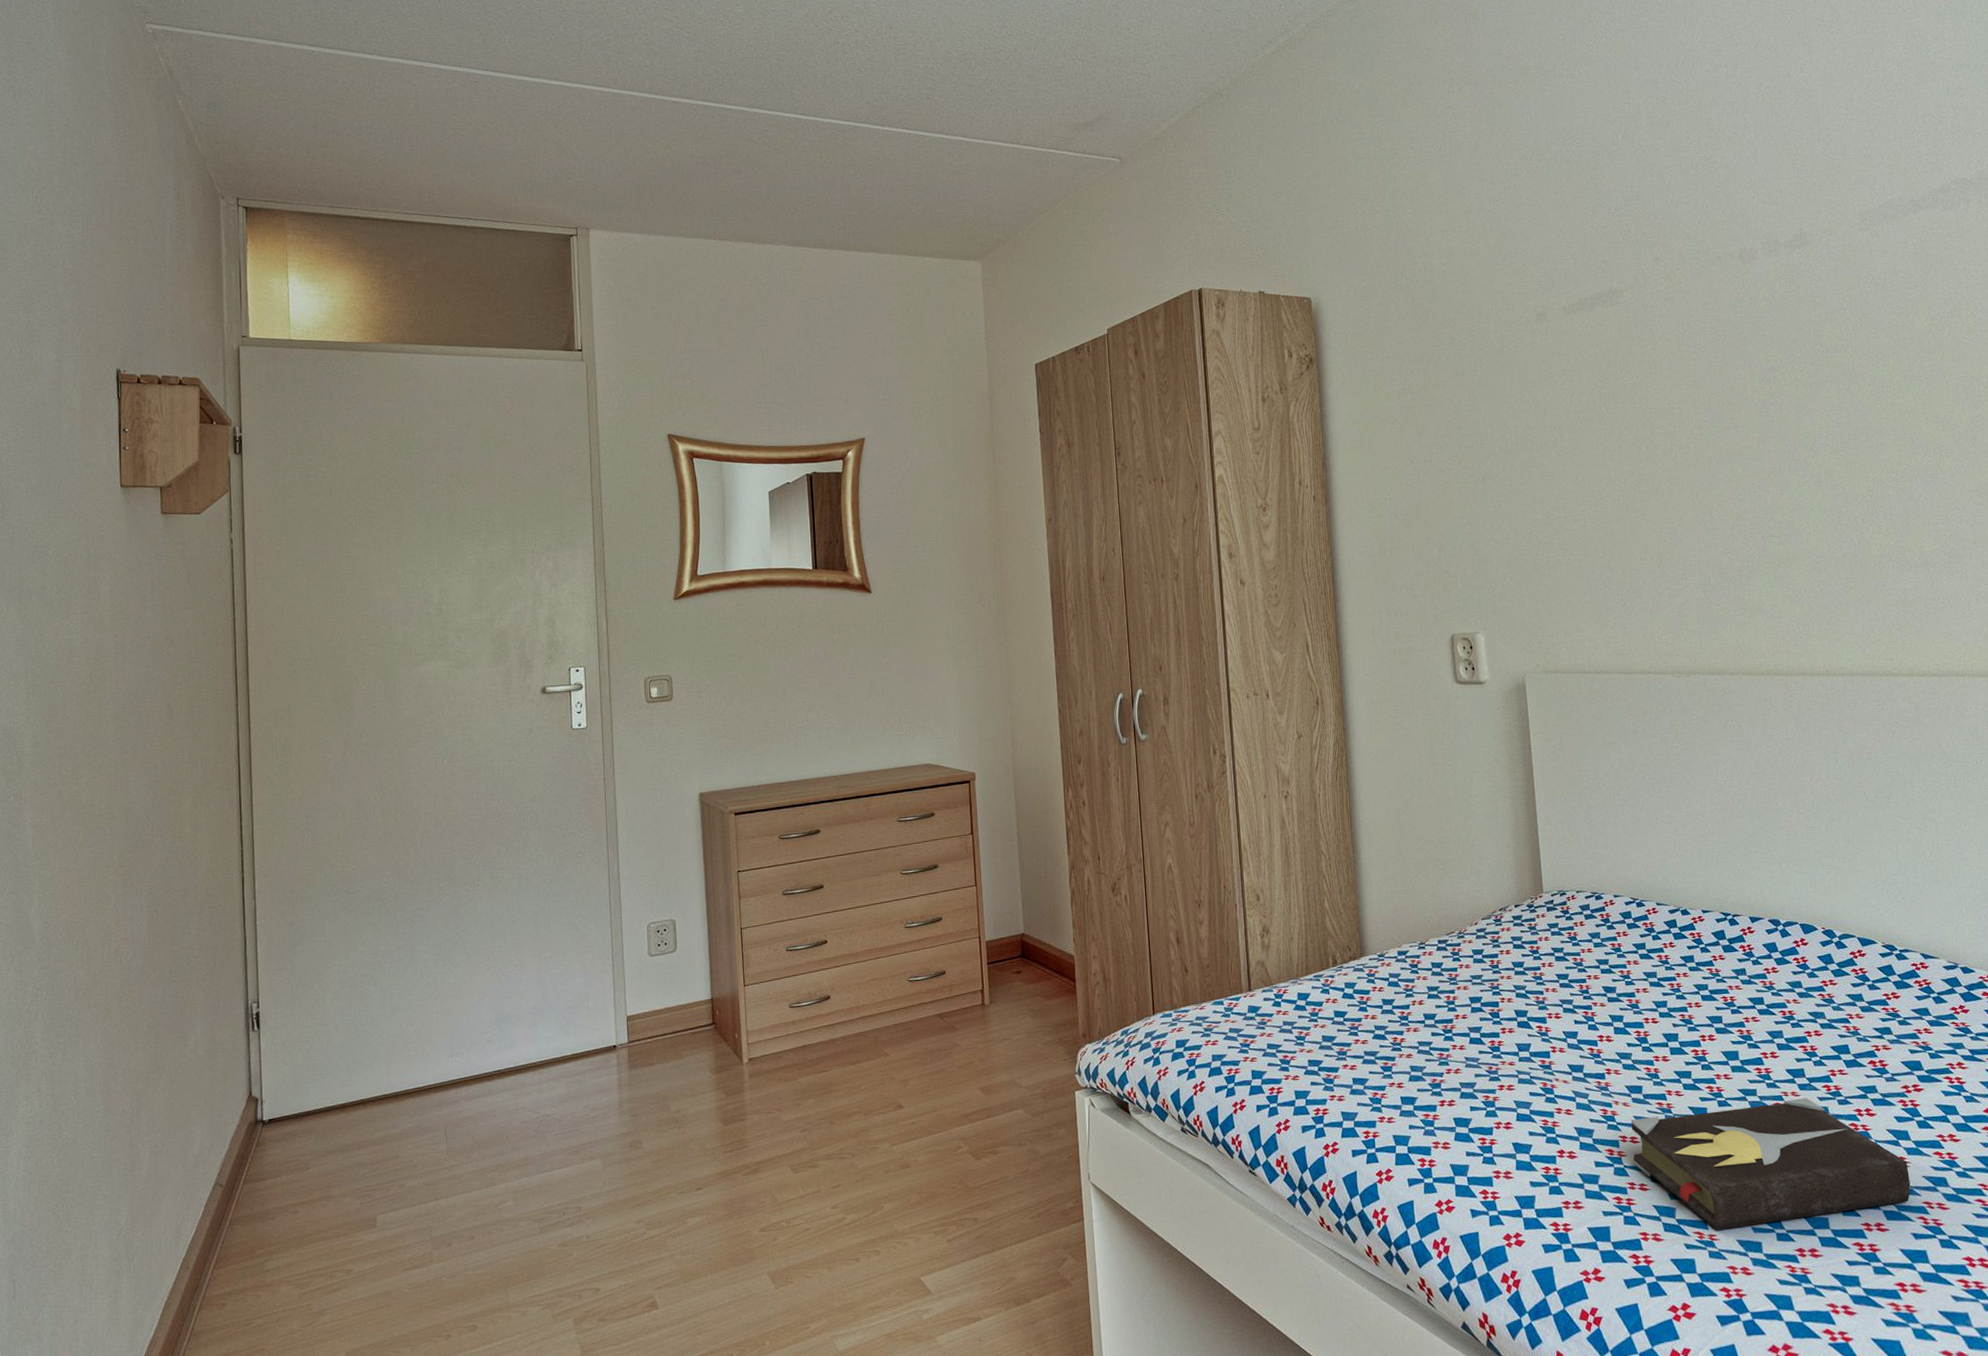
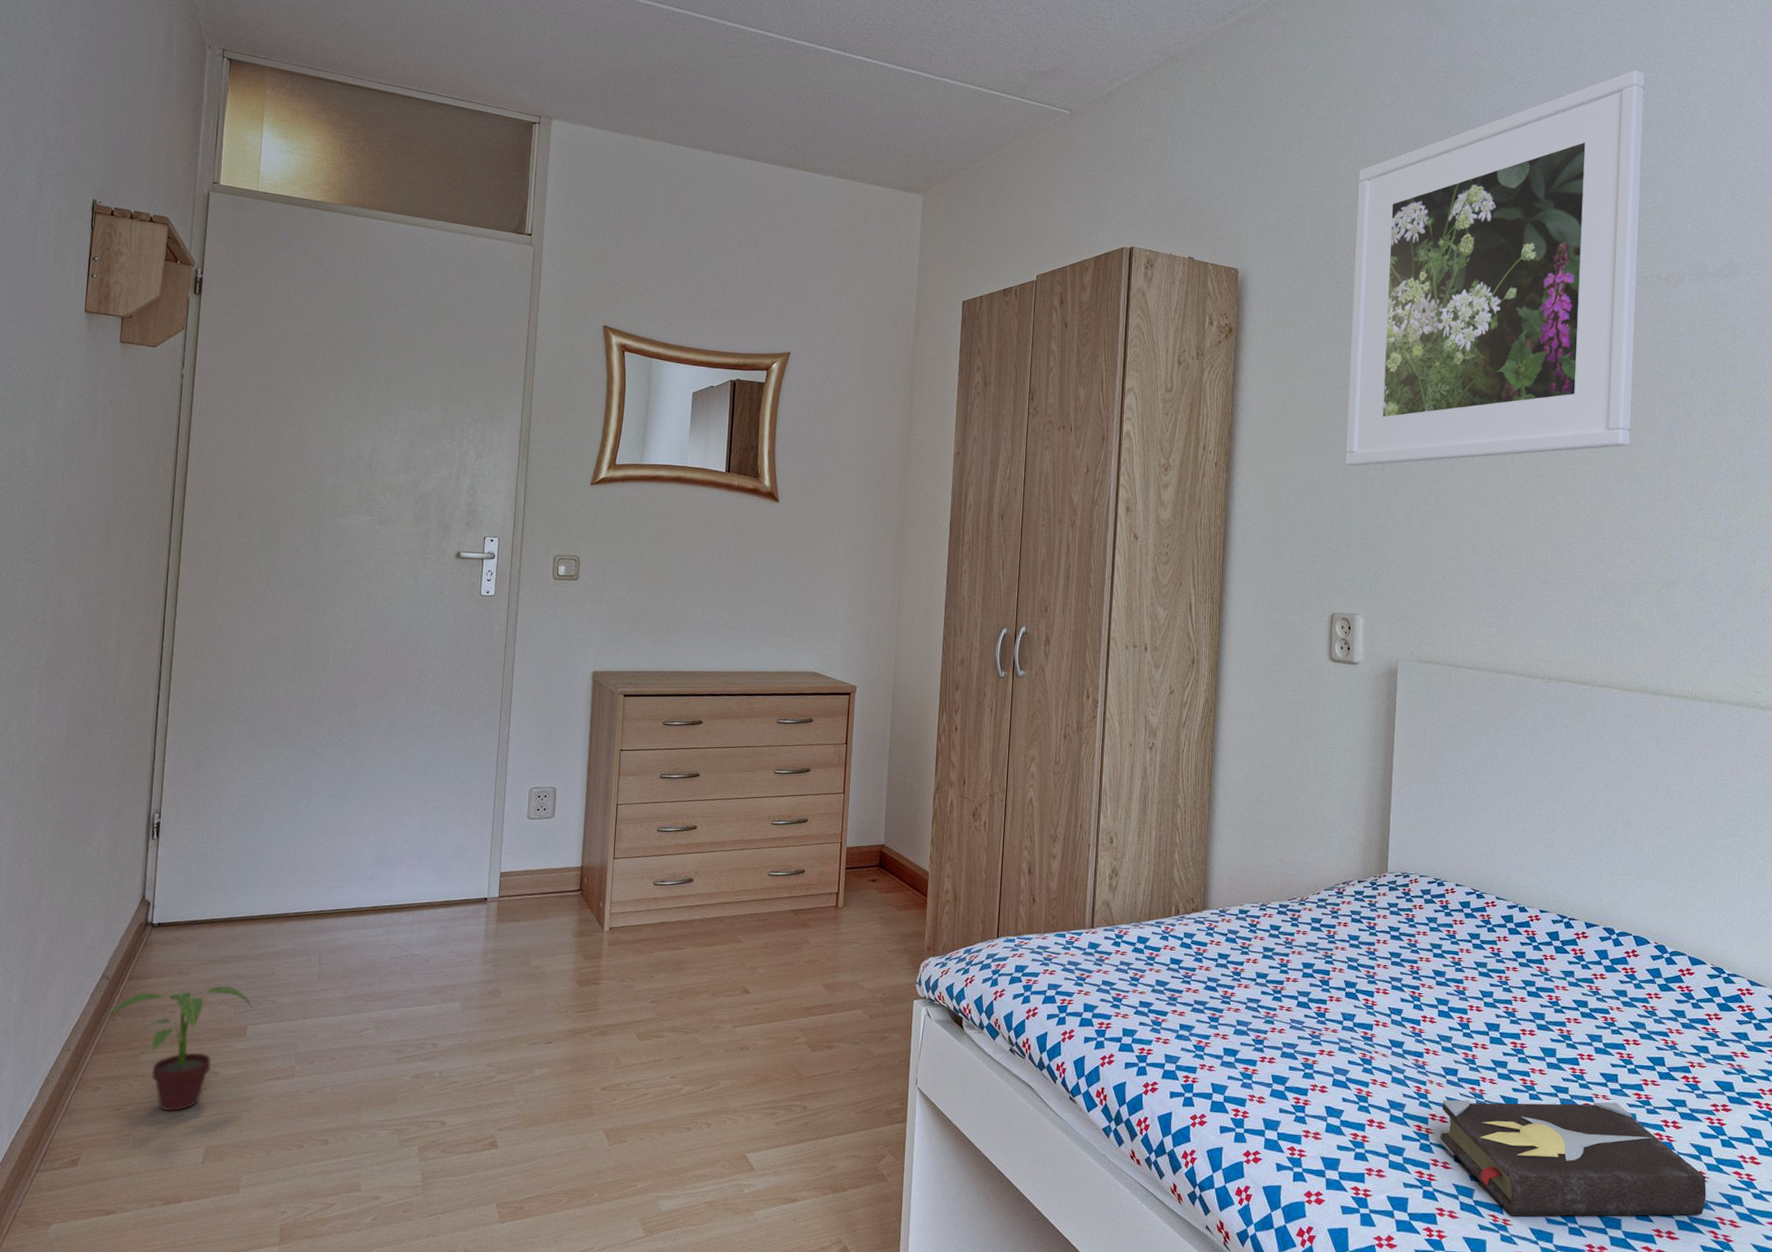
potted plant: none [220,1176,382,1318] -> present [102,986,254,1111]
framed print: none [1419,52,1727,483] -> present [1345,70,1645,466]

